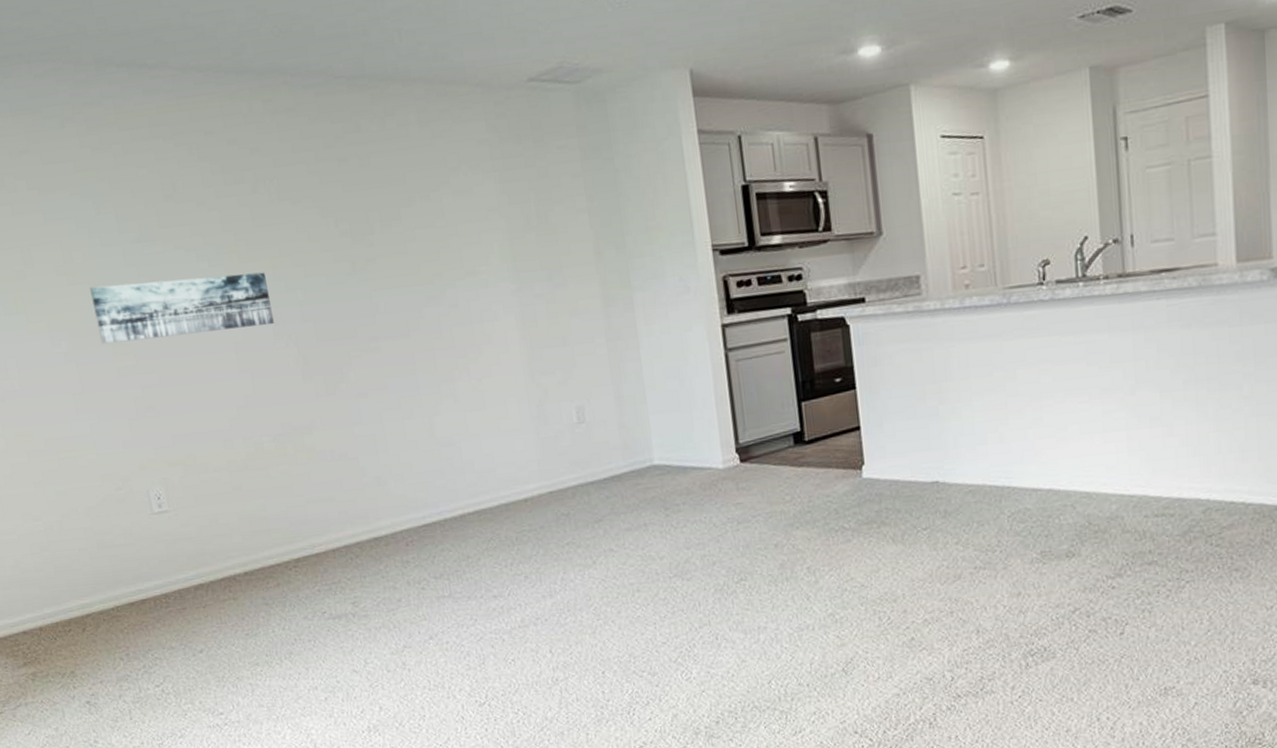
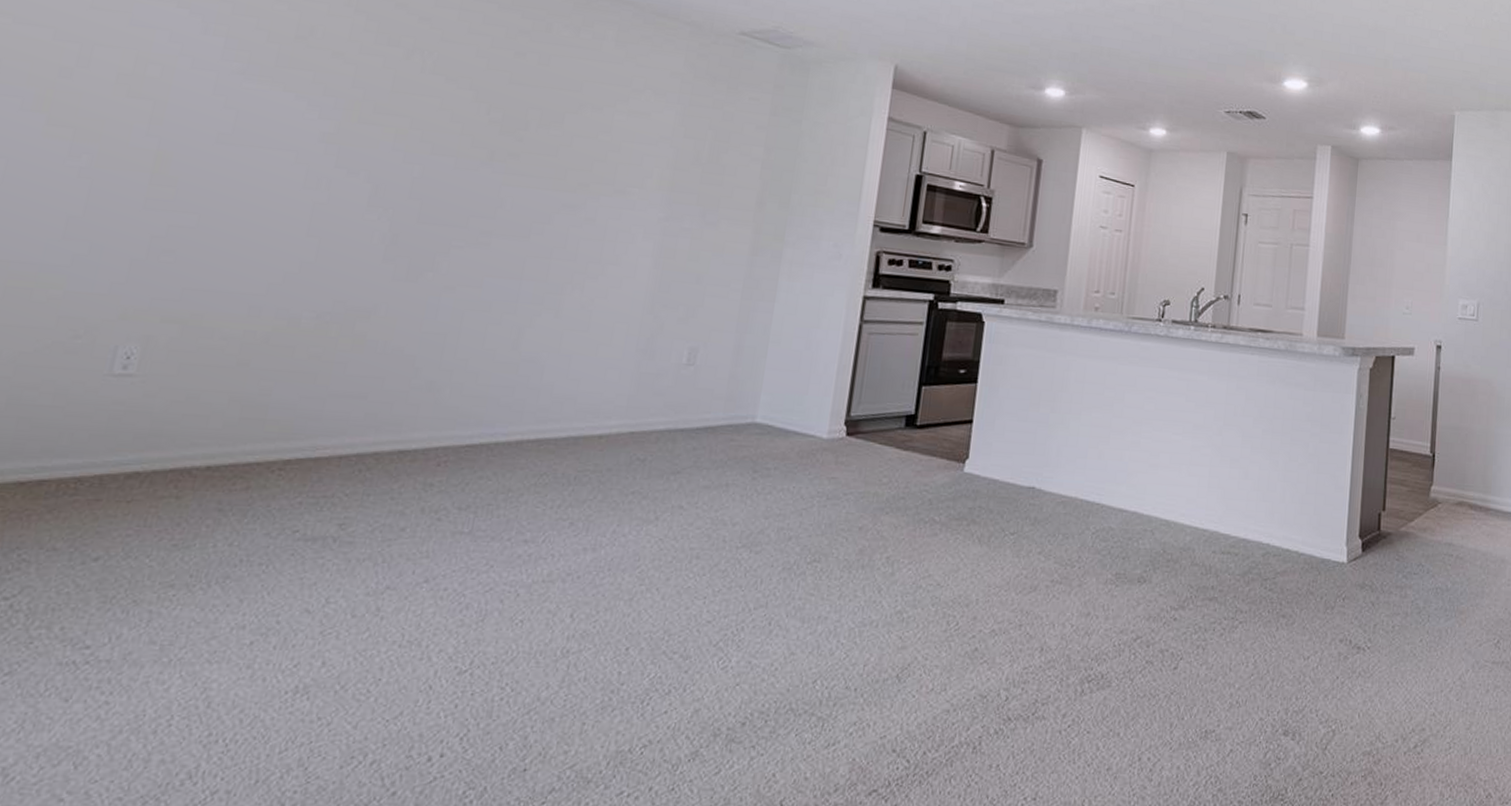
wall art: present [89,272,274,345] -> none [137,105,384,193]

